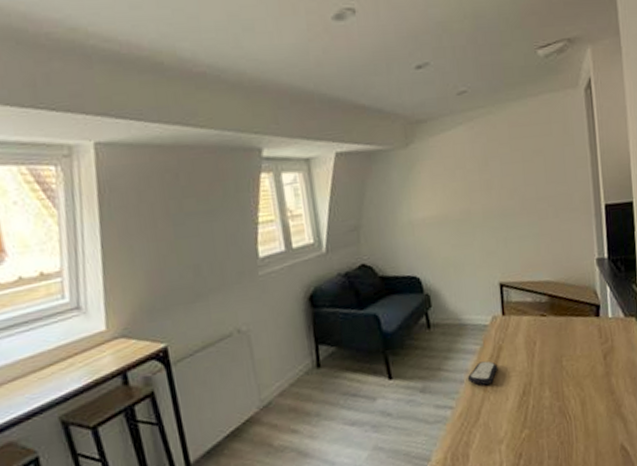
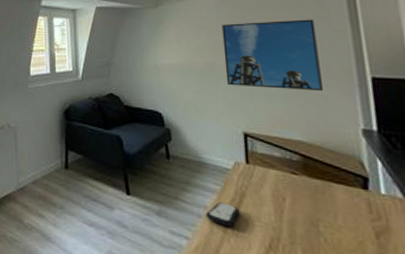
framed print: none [476,147,567,234] -> present [221,19,323,92]

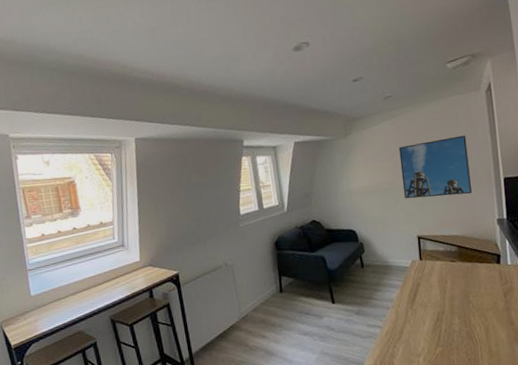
remote control: present [205,202,240,228] -> none [392,293,417,312]

